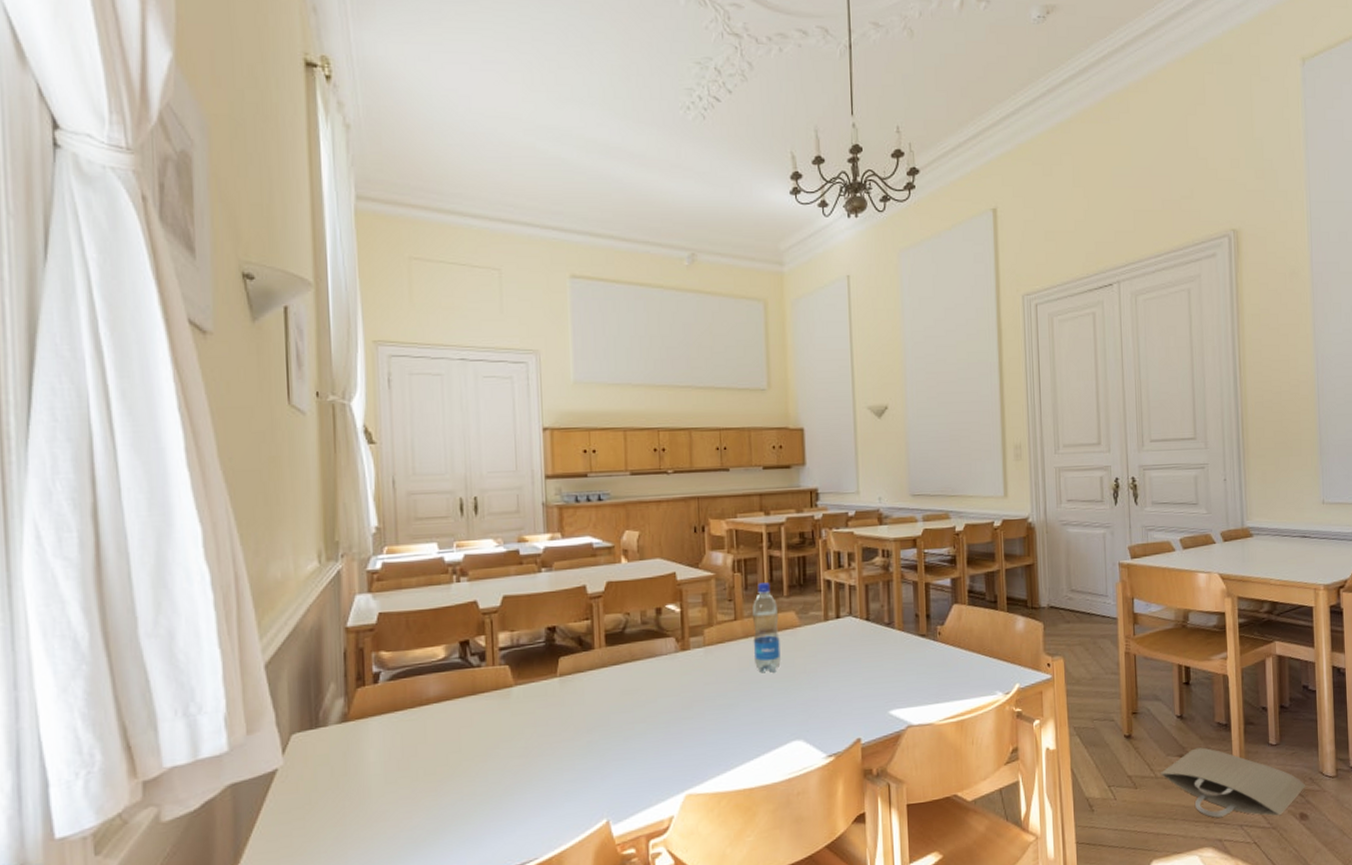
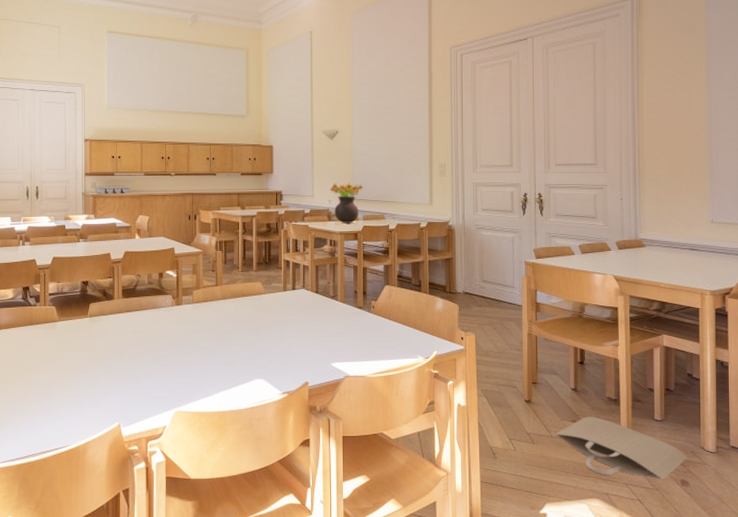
bottle: present [751,582,781,673] -> none [229,259,249,327]
flower arrangement: none [879,473,922,527] -> present [329,182,363,224]

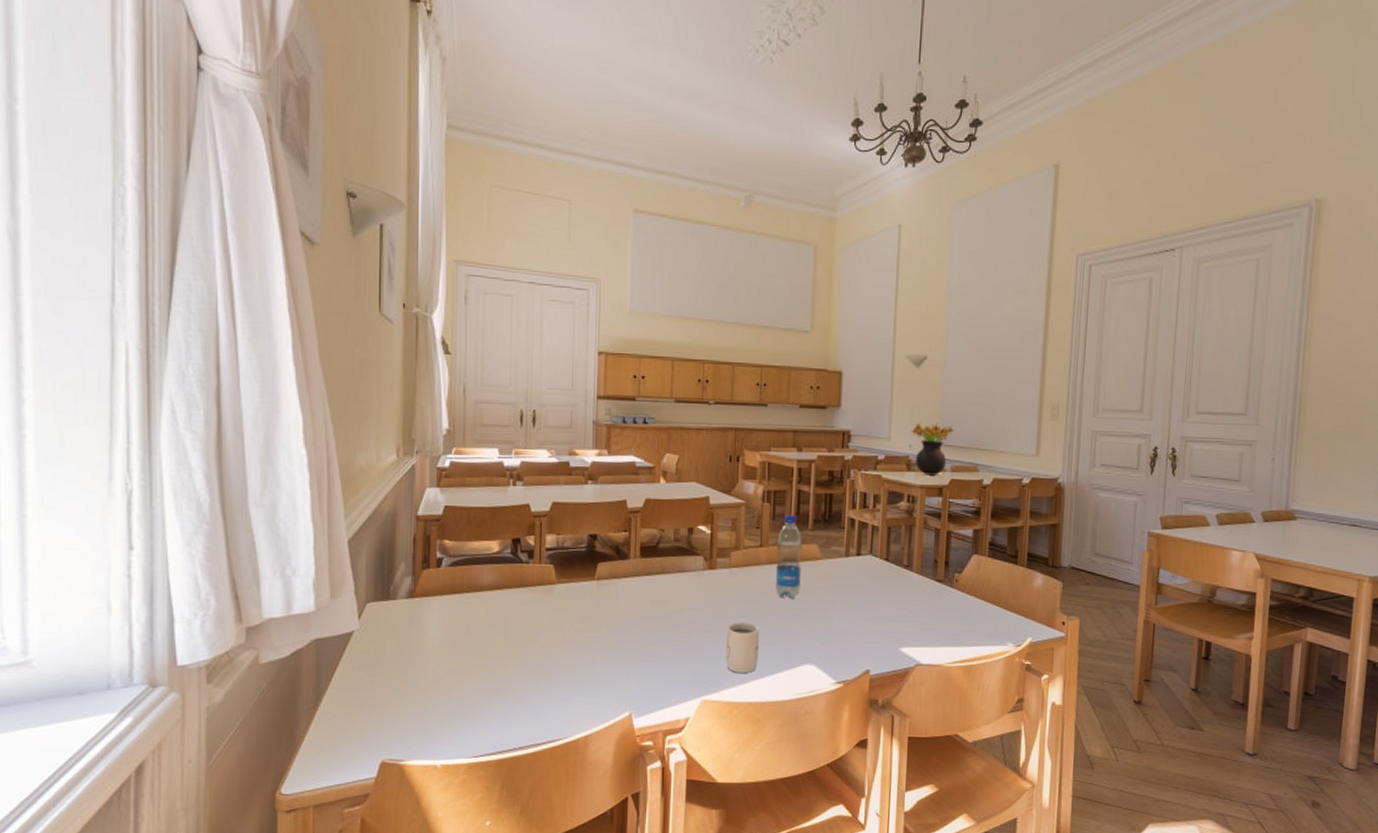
mug: none [193,346,219,389] -> present [726,621,759,674]
bottle: none [229,259,249,327] -> present [775,515,803,599]
tote bag: present [555,416,688,480] -> none [1166,722,1323,800]

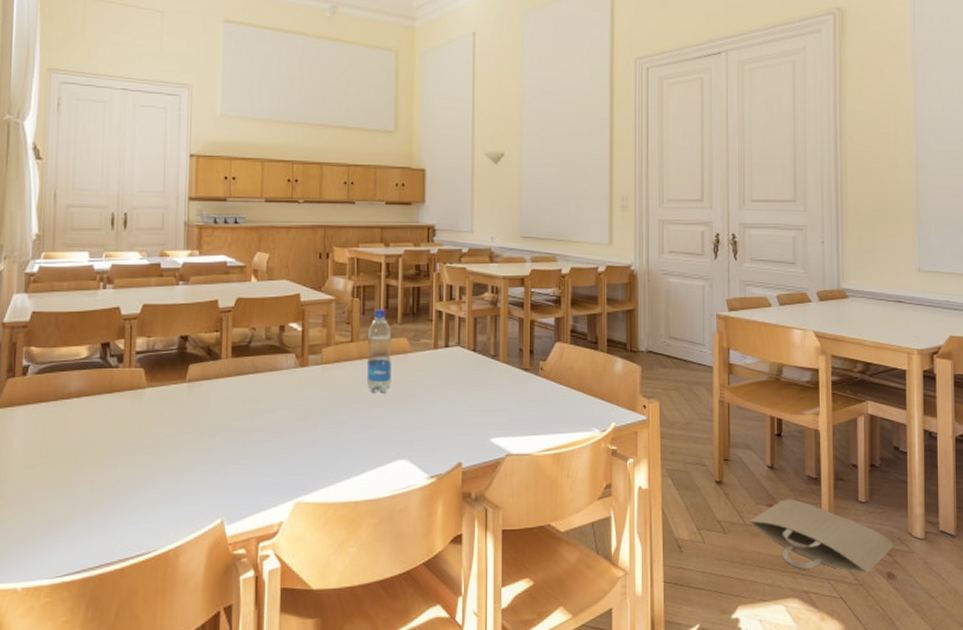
mug: present [726,621,759,674] -> none [319,418,352,473]
flower arrangement: present [911,422,954,476] -> none [492,216,532,266]
tote bag: none [1166,722,1323,800] -> present [749,499,895,573]

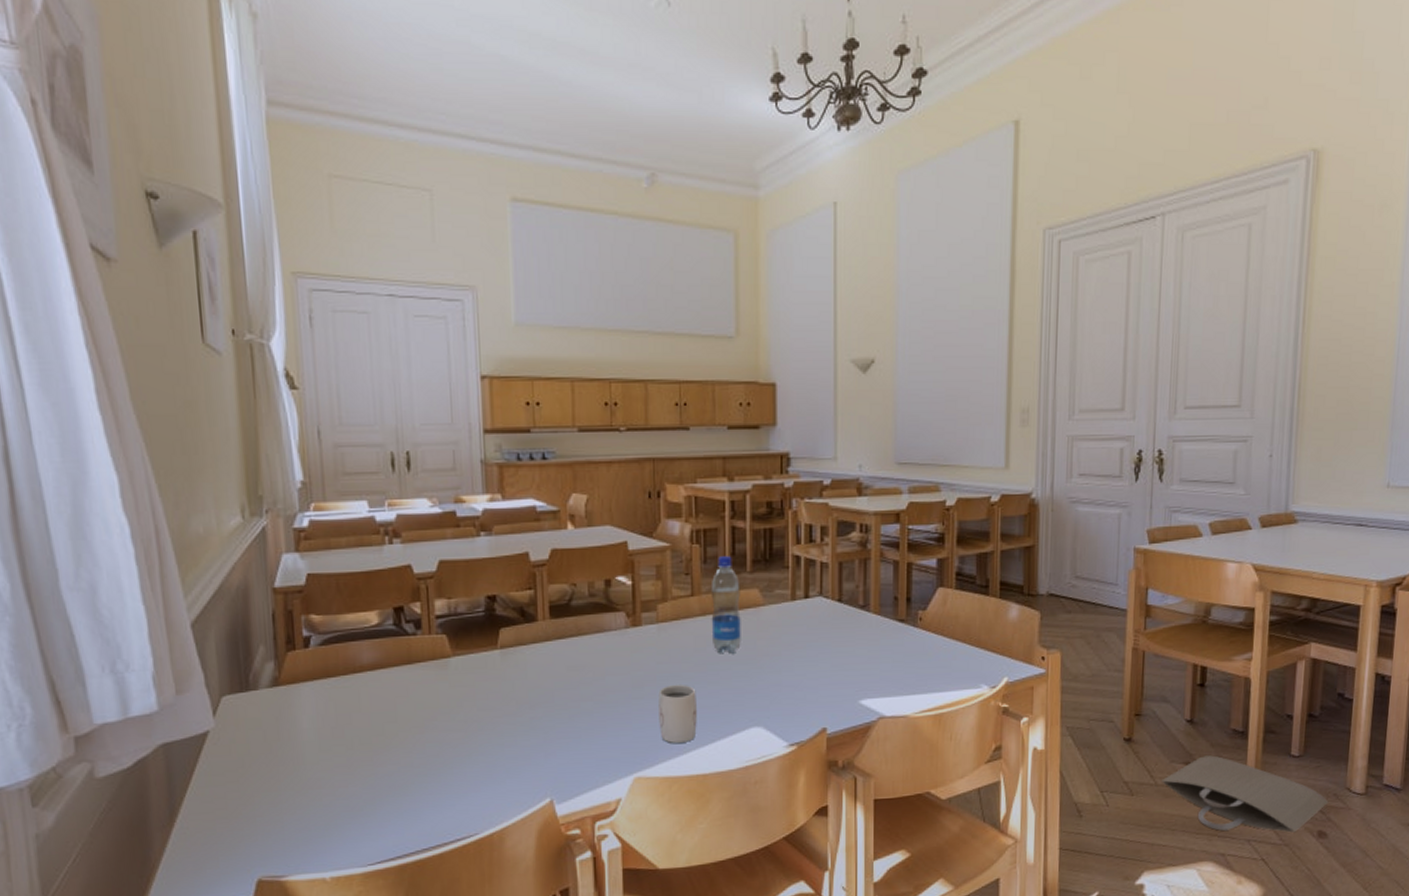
mug: none [319,418,352,473] -> present [658,684,697,744]

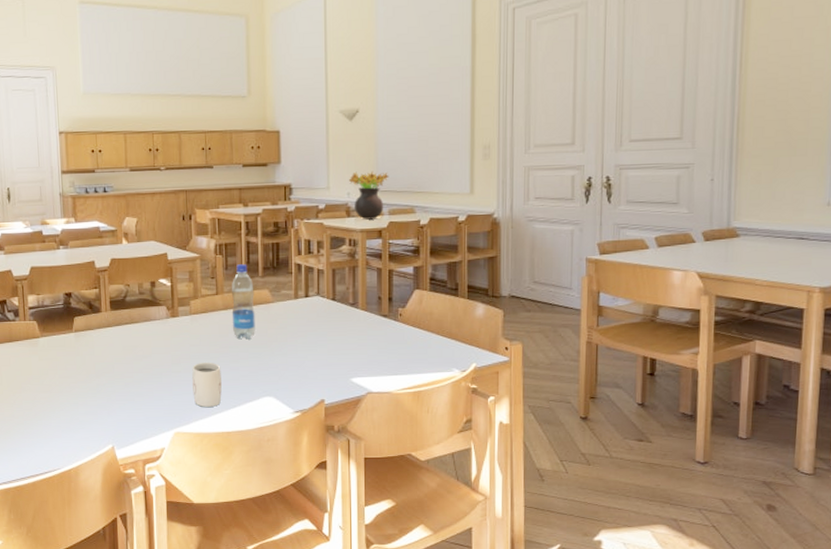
flower arrangement: none [860,437,910,500] -> present [348,171,389,220]
tote bag: present [1160,755,1329,833] -> none [615,434,777,505]

